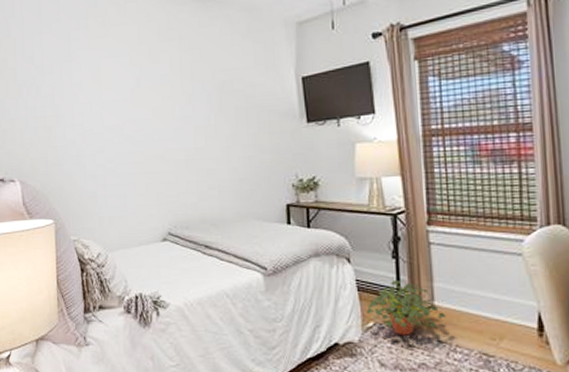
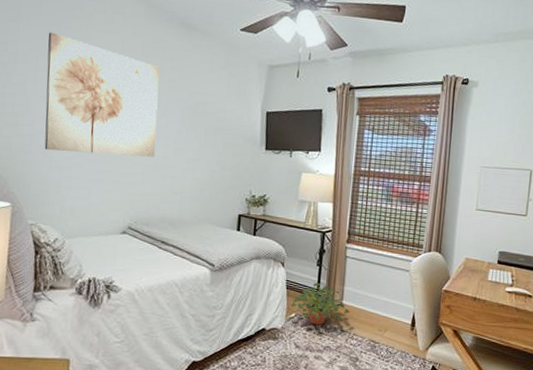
wall art: none [68,36,186,160] -> present [44,32,159,157]

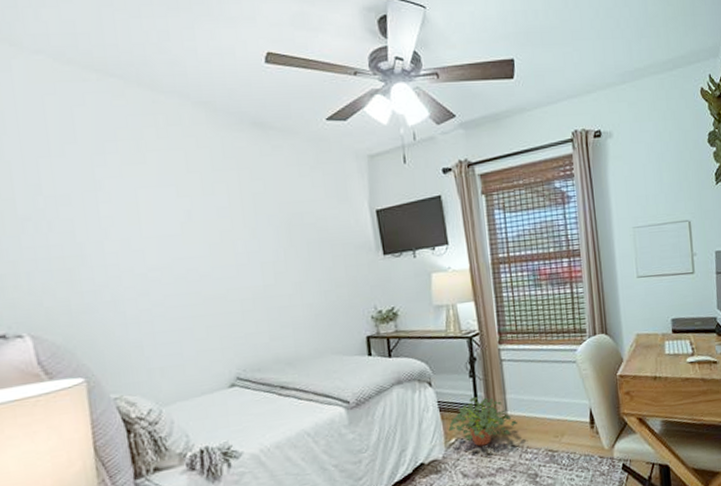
wall art: present [44,32,159,157] -> none [90,161,252,306]

